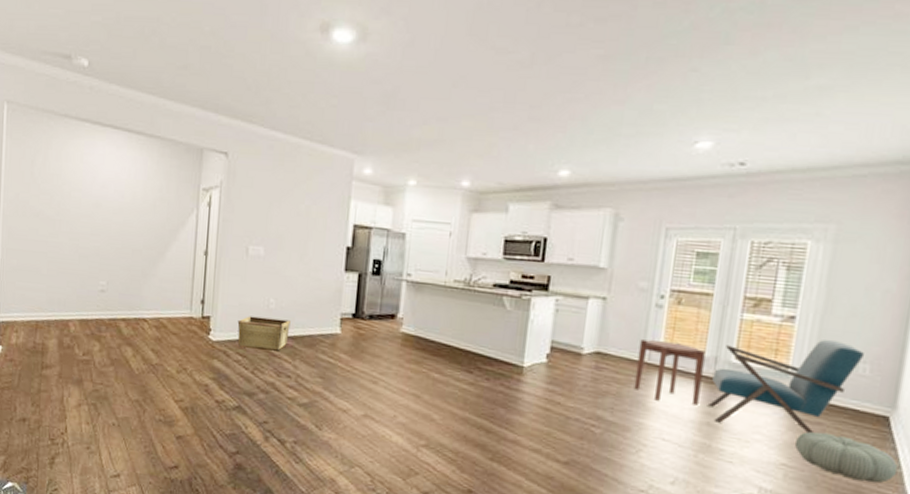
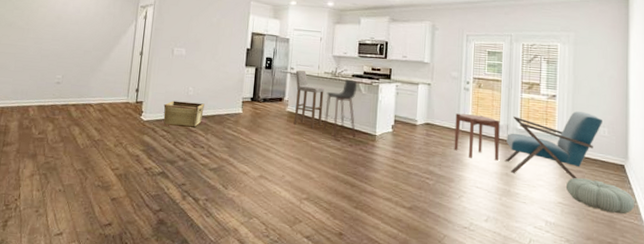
bar stool: none [409,276,453,356] -> present [293,69,324,129]
bar stool: none [450,290,501,369] -> present [323,79,358,137]

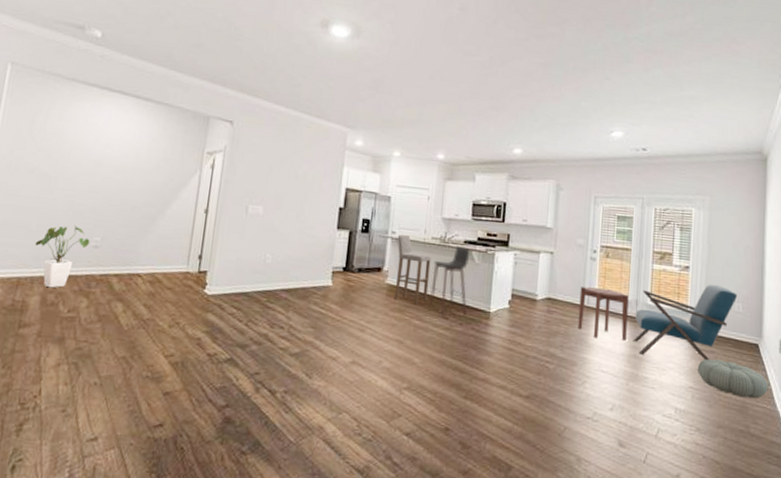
house plant: none [13,66,54,116] -> present [35,225,90,288]
hamper: present [163,101,205,128] -> none [233,270,286,304]

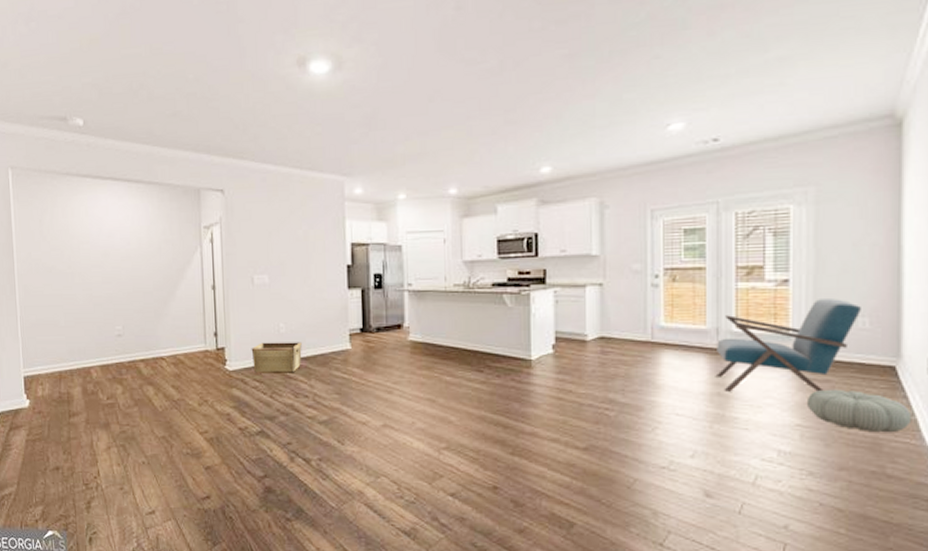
house plant: present [35,225,90,288] -> none [66,317,113,379]
hamper: none [233,270,286,304] -> present [251,342,302,373]
bar stool: present [394,234,431,305] -> none [414,284,457,360]
bar stool: present [429,246,471,315] -> none [458,290,503,367]
side table: present [577,287,629,341] -> none [641,319,706,377]

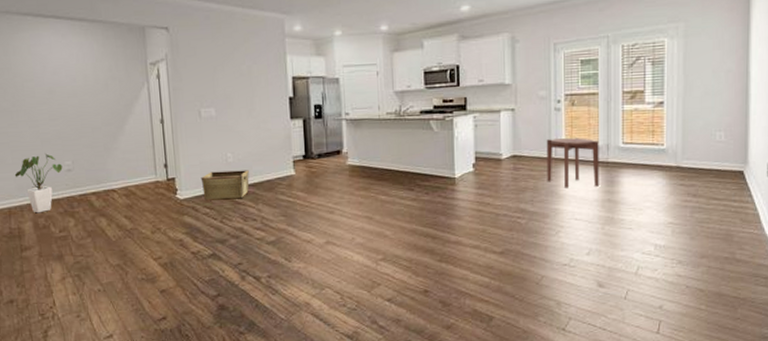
house plant: none [66,317,113,379] -> present [14,153,63,213]
side table: none [641,319,706,377] -> present [546,138,599,188]
armchair: present [717,299,863,392] -> none [607,117,720,198]
pouf: present [808,389,912,433] -> none [678,191,755,226]

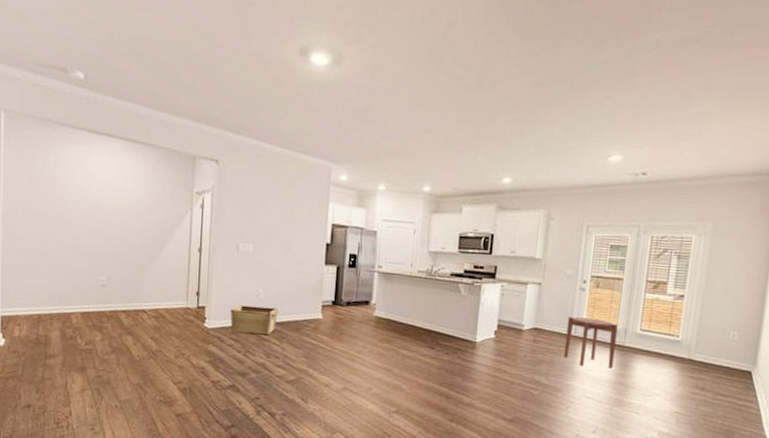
house plant: present [14,153,63,213] -> none [49,266,97,324]

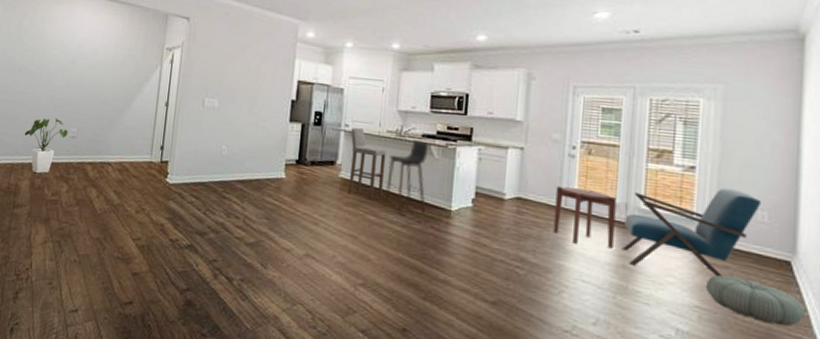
house plant: none [49,266,97,324] -> present [24,118,68,174]
hamper: present [230,305,278,336] -> none [192,161,240,194]
bar stool: none [382,268,418,336] -> present [347,127,387,200]
bar stool: none [416,279,457,345] -> present [384,140,429,212]
armchair: none [620,313,734,387] -> present [623,188,762,277]
pouf: none [685,385,758,424] -> present [706,275,805,327]

